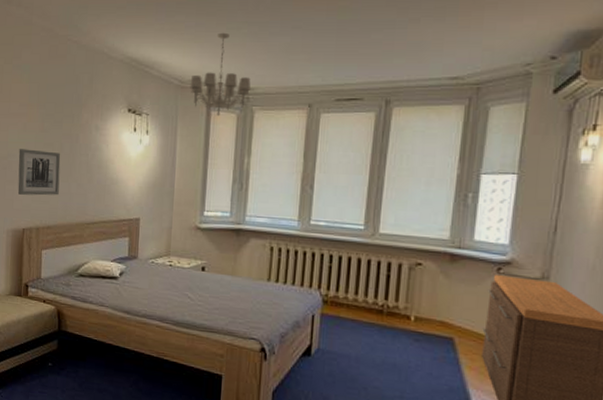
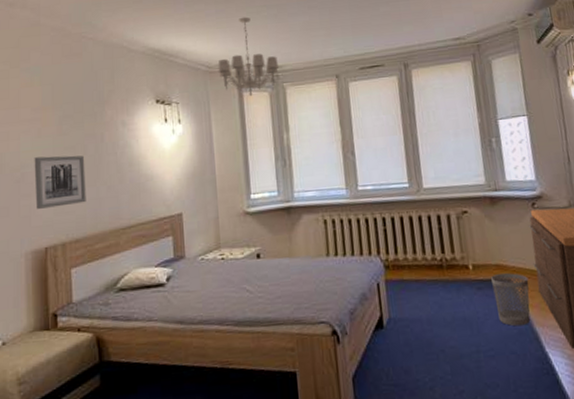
wastebasket: none [431,330,473,385] -> present [491,273,530,327]

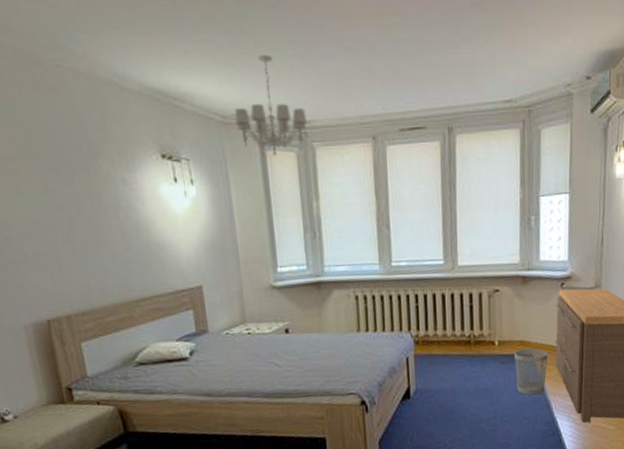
wall art: present [34,155,86,209] -> none [16,217,89,278]

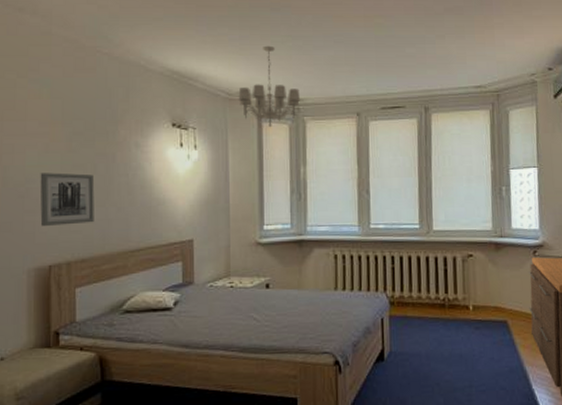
wall art: none [16,217,89,278] -> present [40,173,95,226]
wastebasket: present [515,348,548,396] -> none [489,315,524,365]

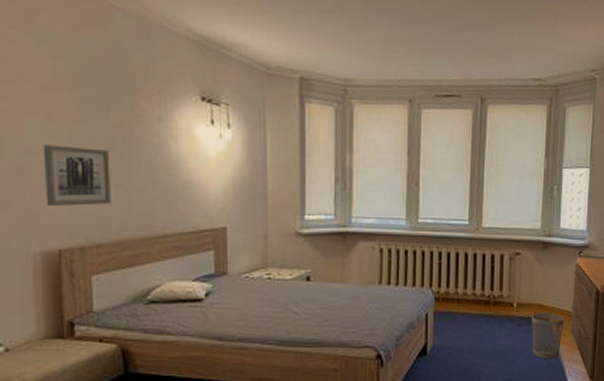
chandelier: present [238,45,300,128] -> none [278,15,347,109]
wastebasket: none [489,315,524,365] -> present [532,313,564,360]

